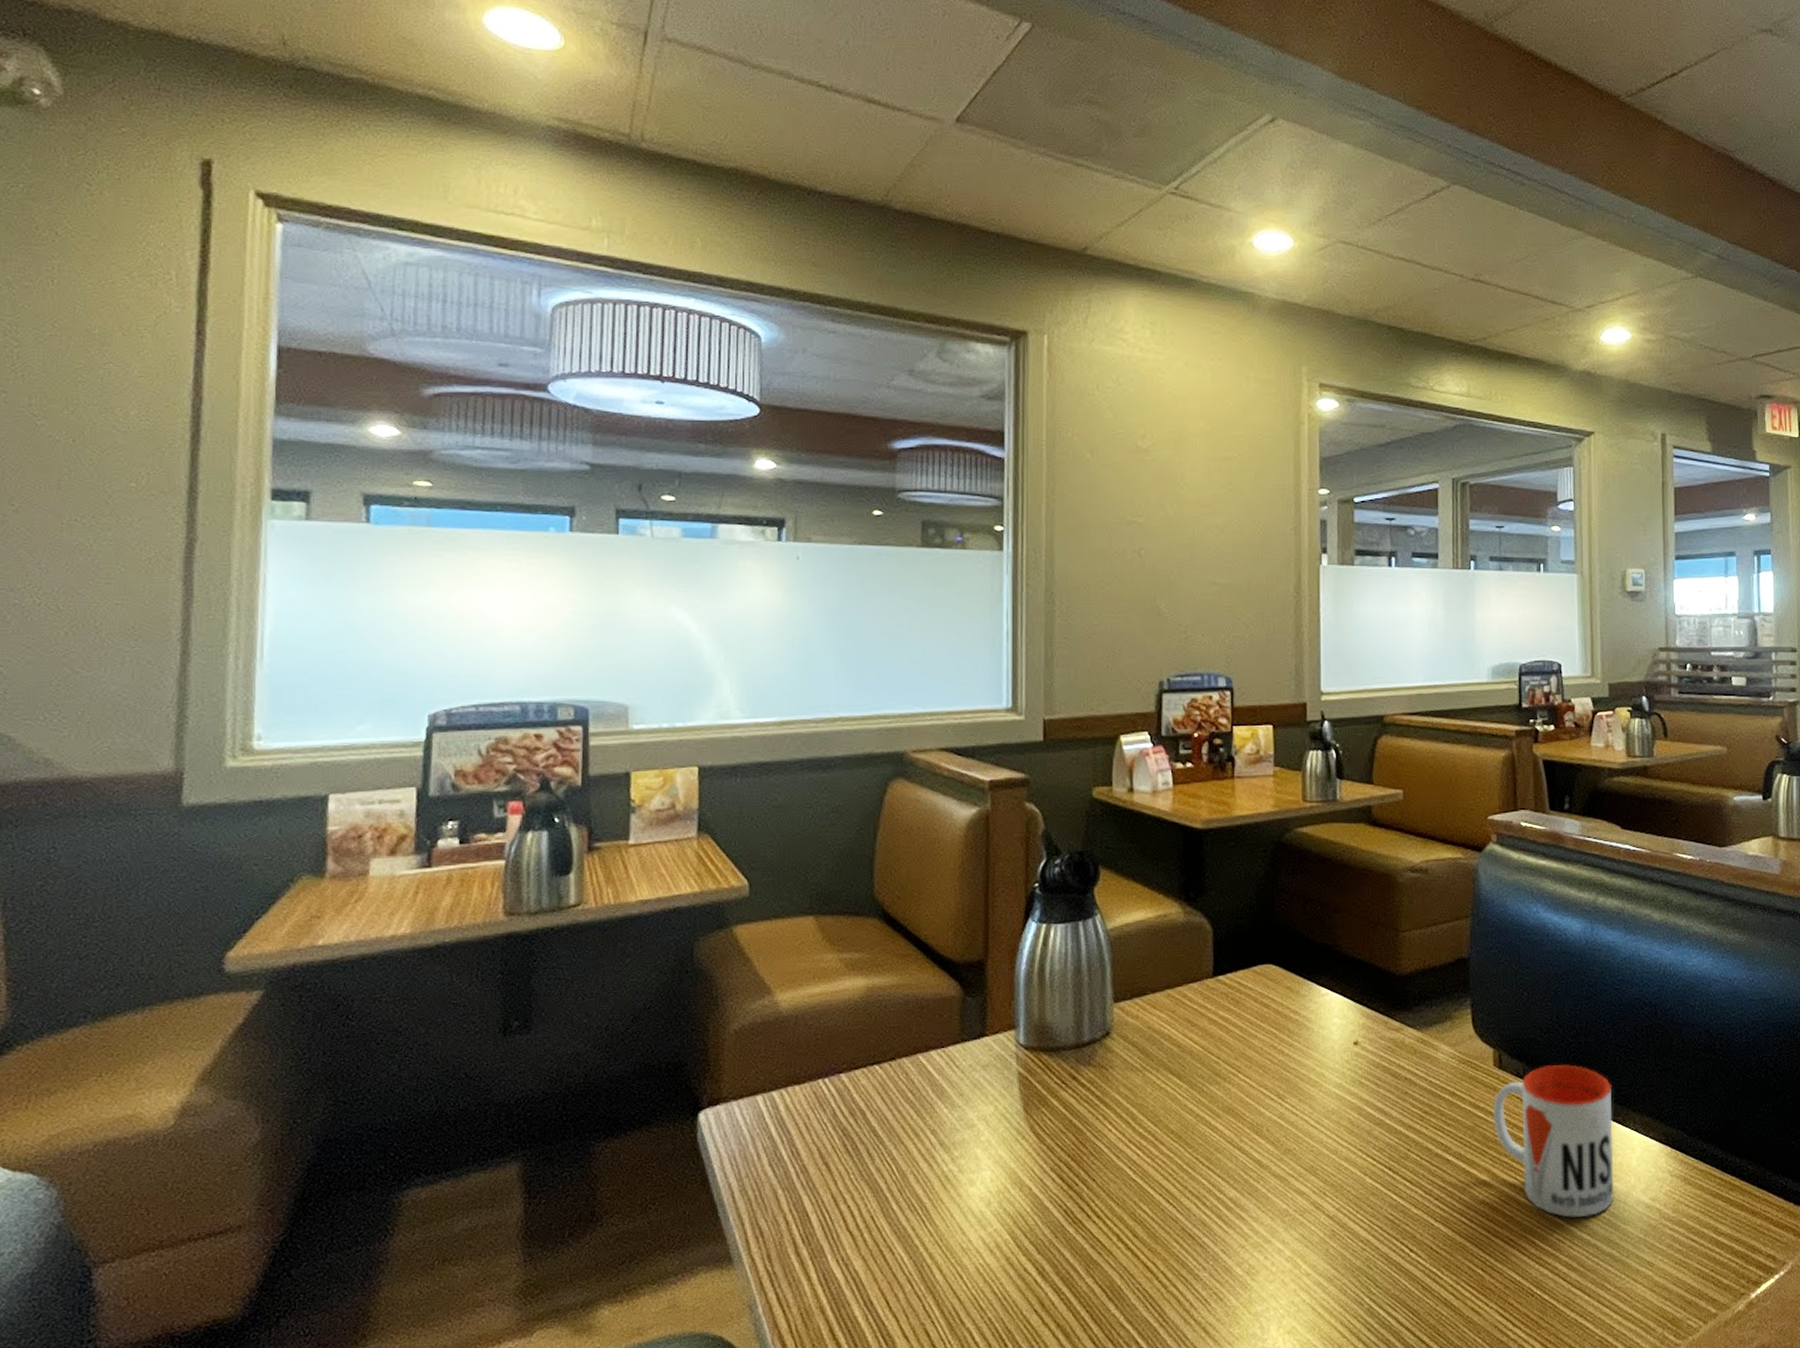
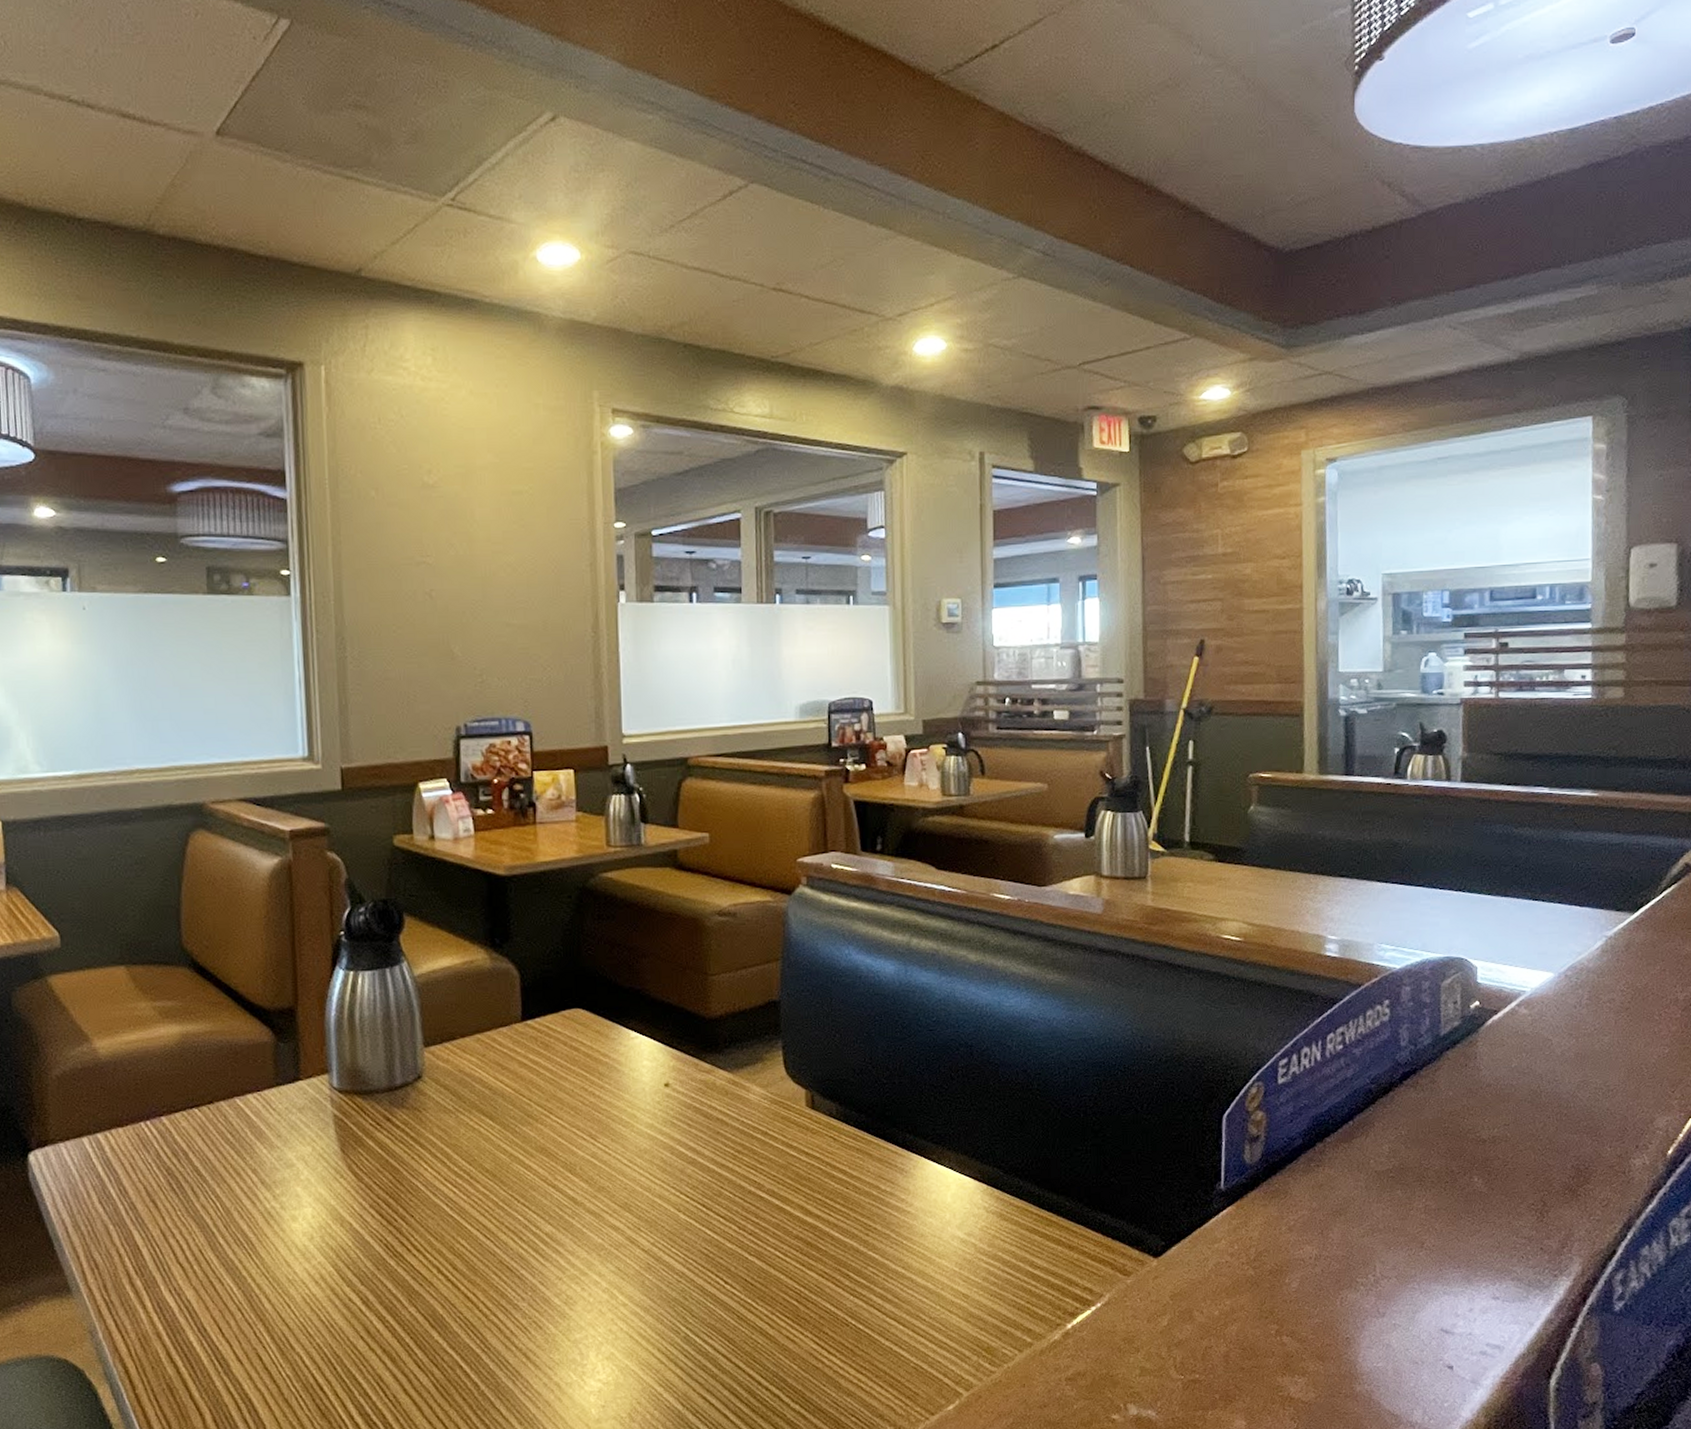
mug: present [1492,1064,1614,1218] -> none [805,1104,929,1252]

